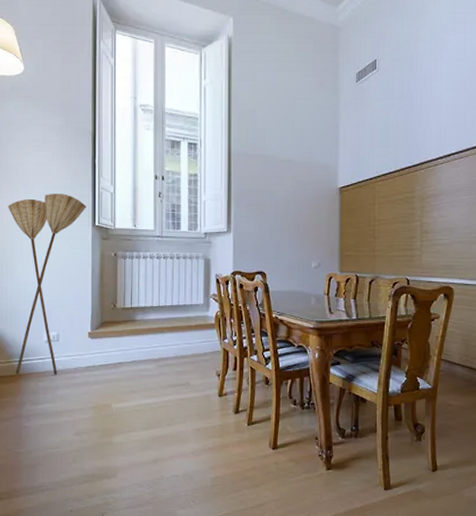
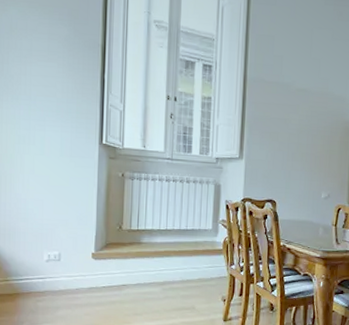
floor lamp: present [8,194,86,375] -> none [8,107,93,295]

